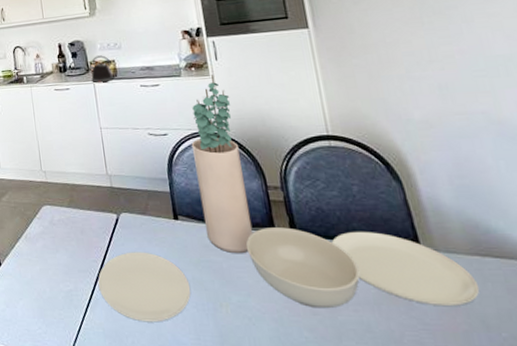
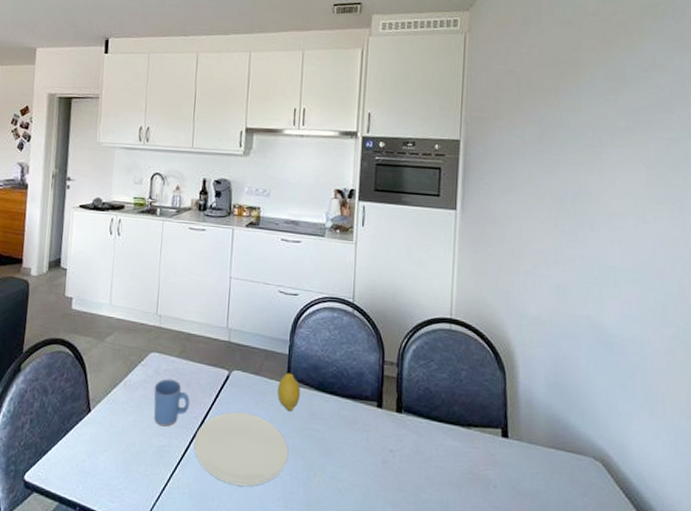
mug: none [52,228,88,272] -> present [153,378,190,427]
kettle: present [89,55,115,84] -> none [231,199,256,230]
fruit: none [166,209,191,246] -> present [277,373,301,412]
vase: present [191,75,254,254] -> none [315,240,368,426]
bowl: present [245,227,360,309] -> none [351,402,450,487]
plate: present [331,231,480,307] -> none [431,414,548,494]

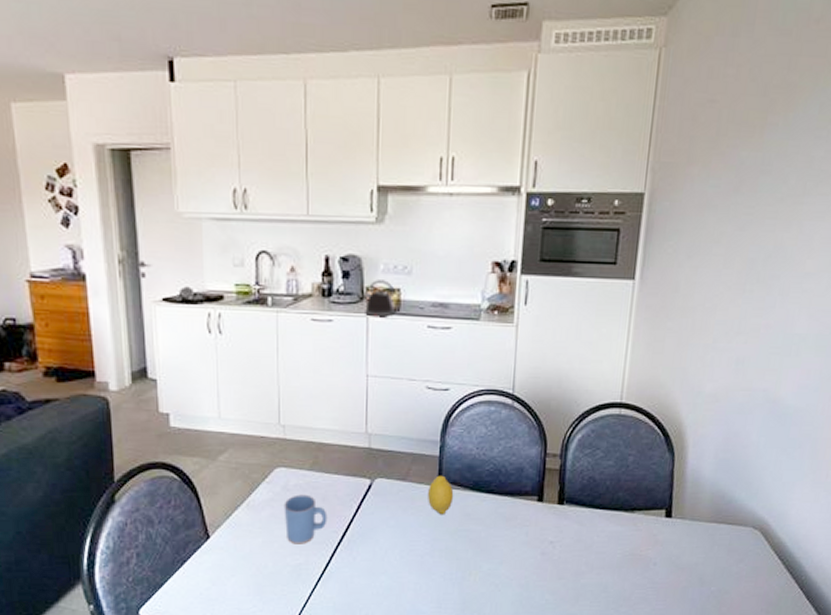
plate: present [193,411,289,487] -> none [335,521,442,594]
kettle: none [231,199,256,230] -> present [364,280,396,318]

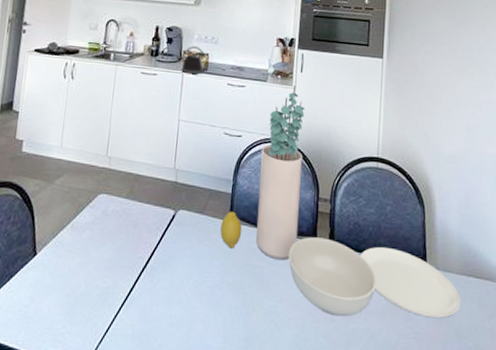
mug: present [284,494,328,544] -> none [100,219,137,268]
vase: none [470,322,531,523] -> present [256,85,305,261]
bowl: none [509,496,613,573] -> present [288,237,377,317]
plate: none [593,500,708,568] -> present [359,246,461,319]

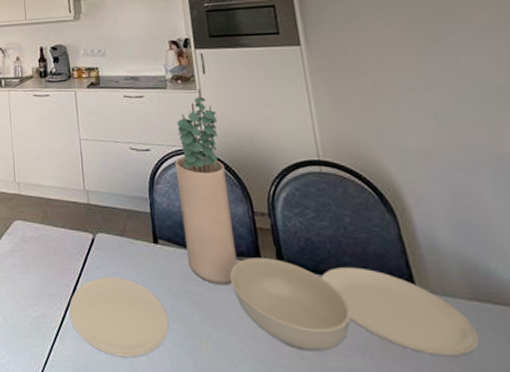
plate: none [138,250,230,325] -> present [69,276,169,358]
kettle: present [181,46,205,75] -> none [71,62,97,91]
fruit: present [220,211,242,249] -> none [145,232,171,273]

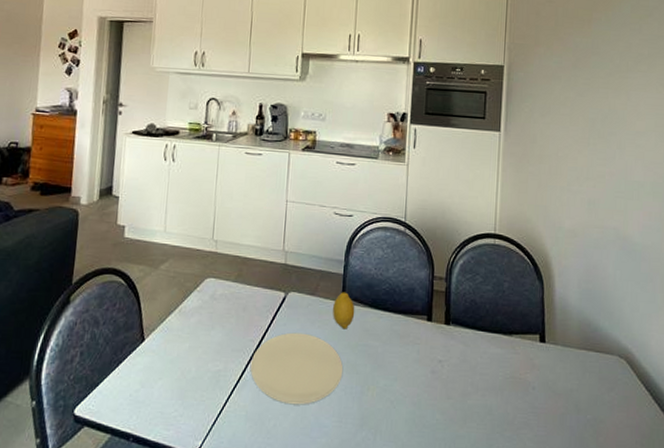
fruit: none [145,232,171,273] -> present [333,292,355,329]
vase: present [175,89,238,286] -> none [369,162,419,340]
bowl: present [229,257,351,352] -> none [402,316,494,393]
plate: present [320,266,479,357] -> none [476,323,580,393]

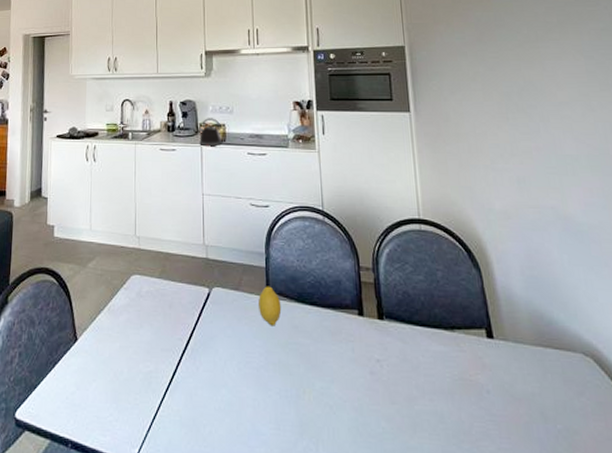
plate: present [250,332,344,405] -> none [180,330,276,410]
kettle: none [287,124,312,154] -> present [198,118,223,147]

